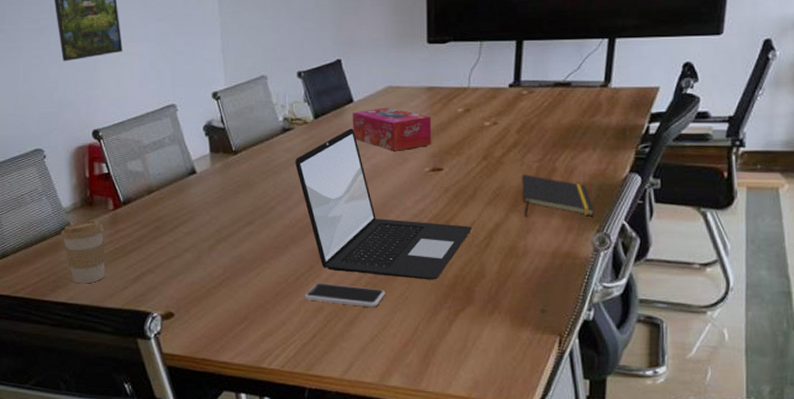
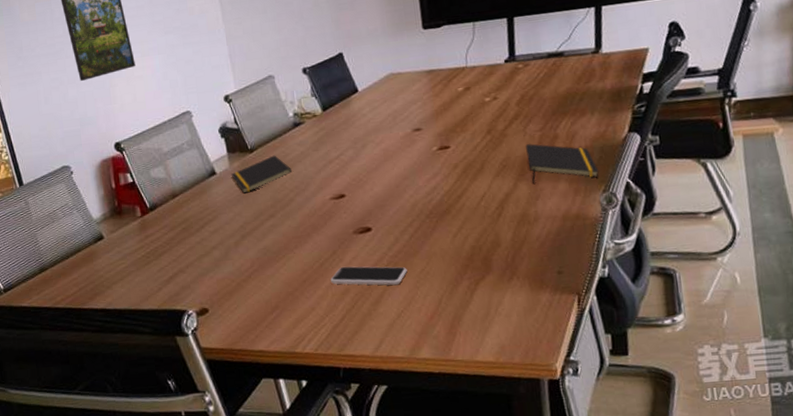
coffee cup: present [60,220,105,284] -> none [94,228,140,290]
notepad: none [211,159,276,197] -> present [230,155,293,194]
laptop: present [295,128,472,280] -> none [308,116,483,254]
tissue box: present [352,107,432,151] -> none [358,93,437,135]

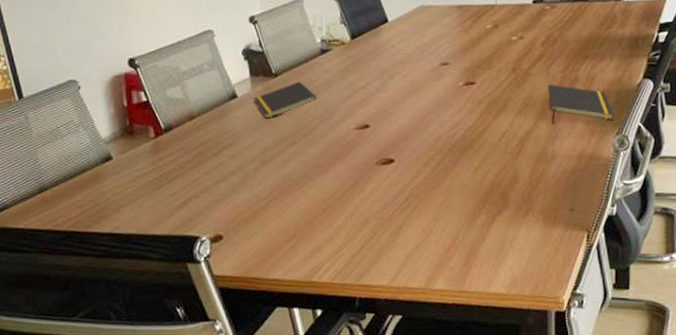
smartphone: present [331,266,407,286] -> none [351,197,428,218]

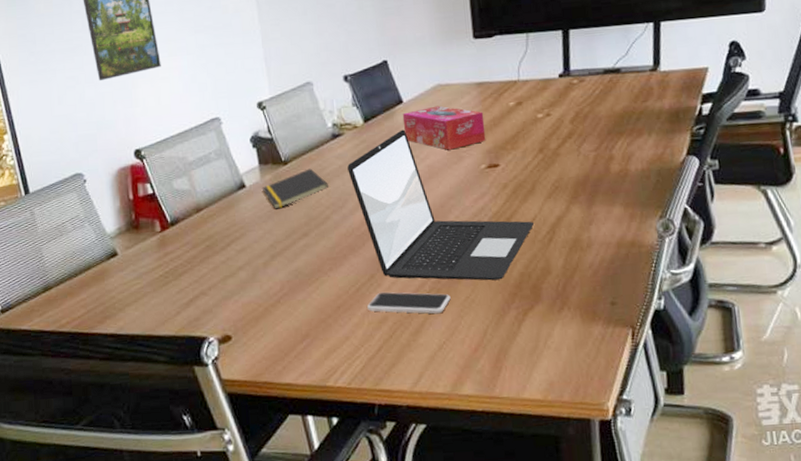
laptop: none [335,47,505,188] -> present [347,129,534,281]
smartphone: none [351,197,428,218] -> present [367,292,451,314]
tissue box: none [387,26,464,68] -> present [402,105,486,150]
notepad: present [547,84,614,123] -> none [579,164,656,207]

